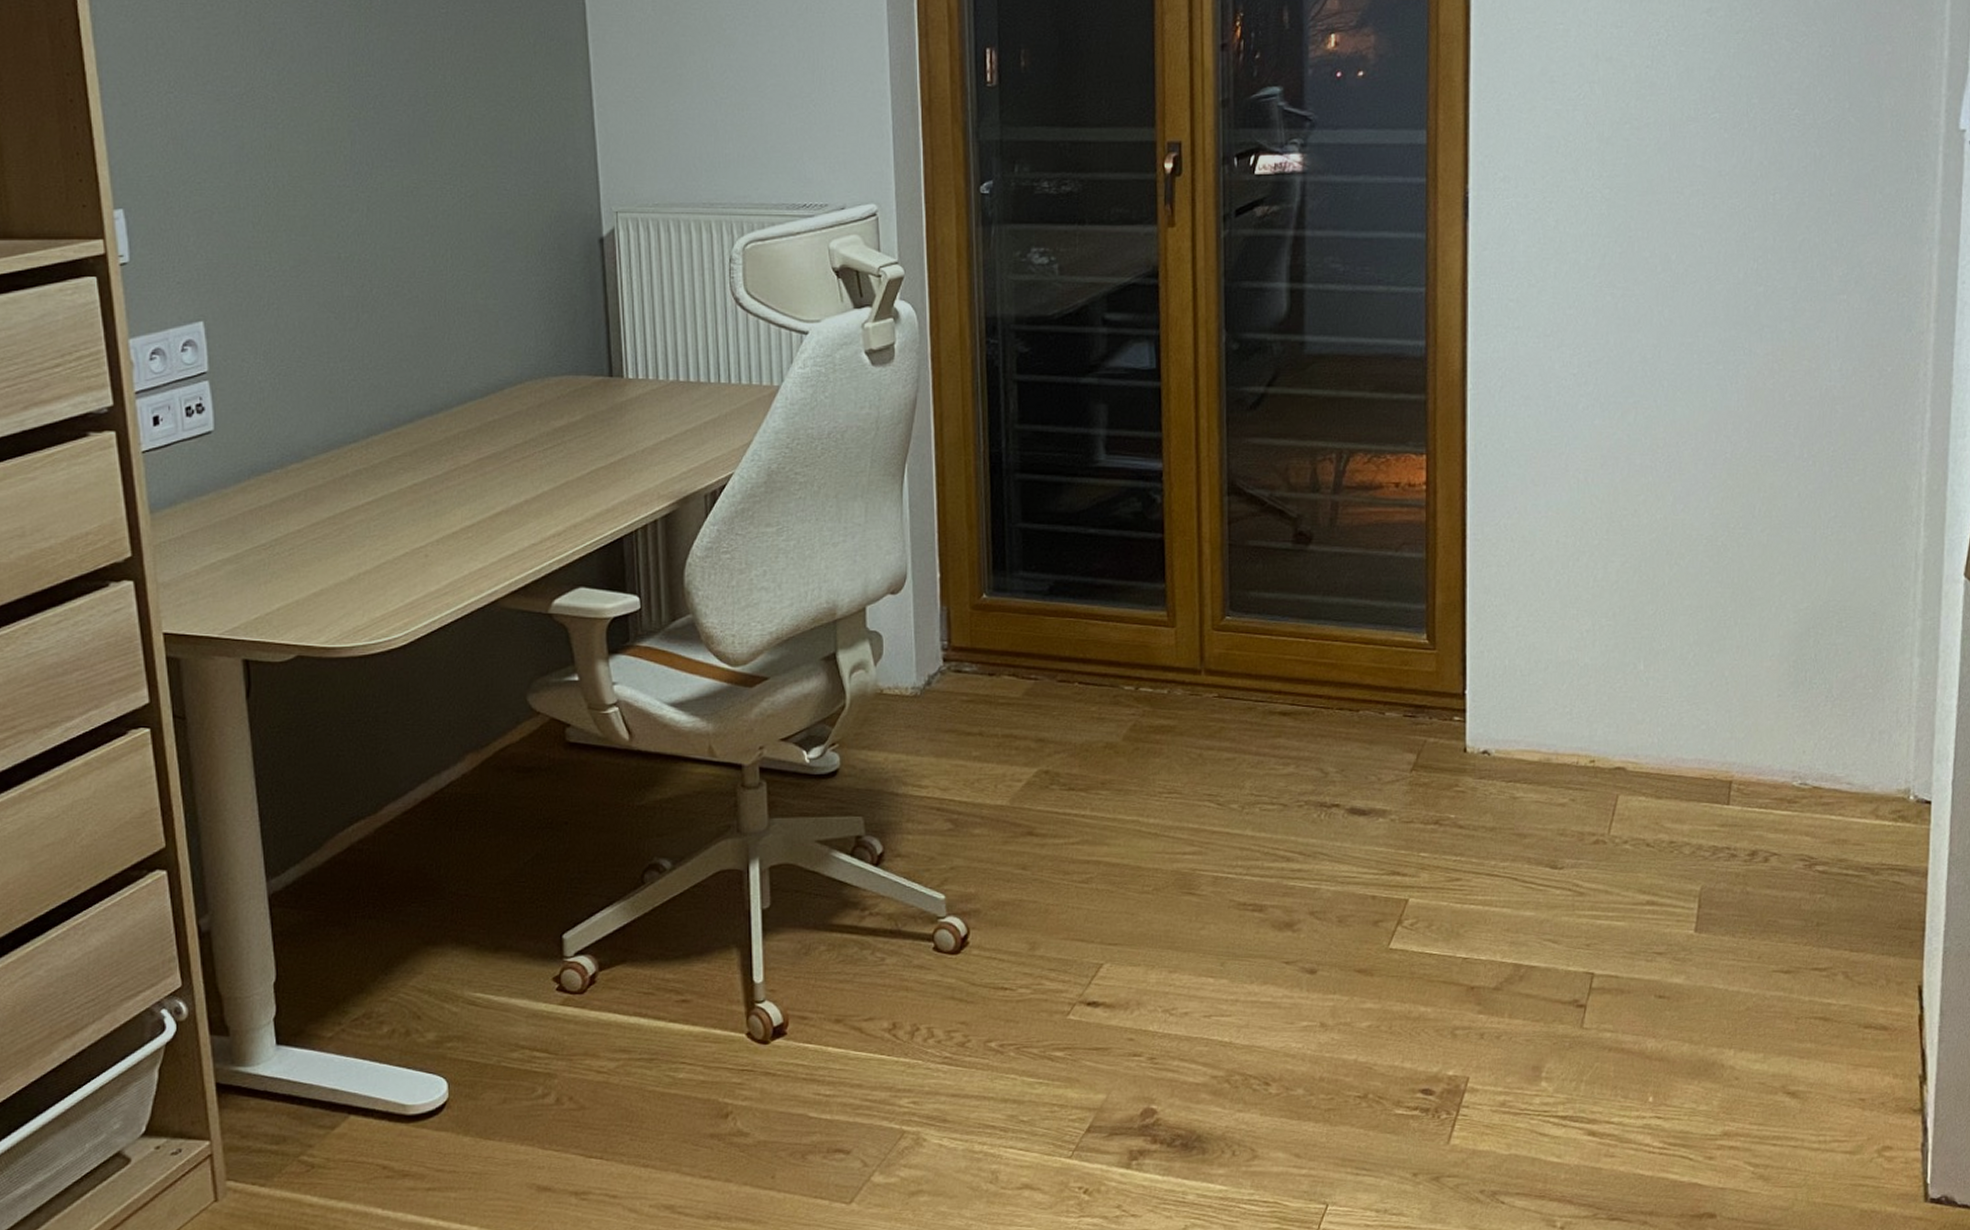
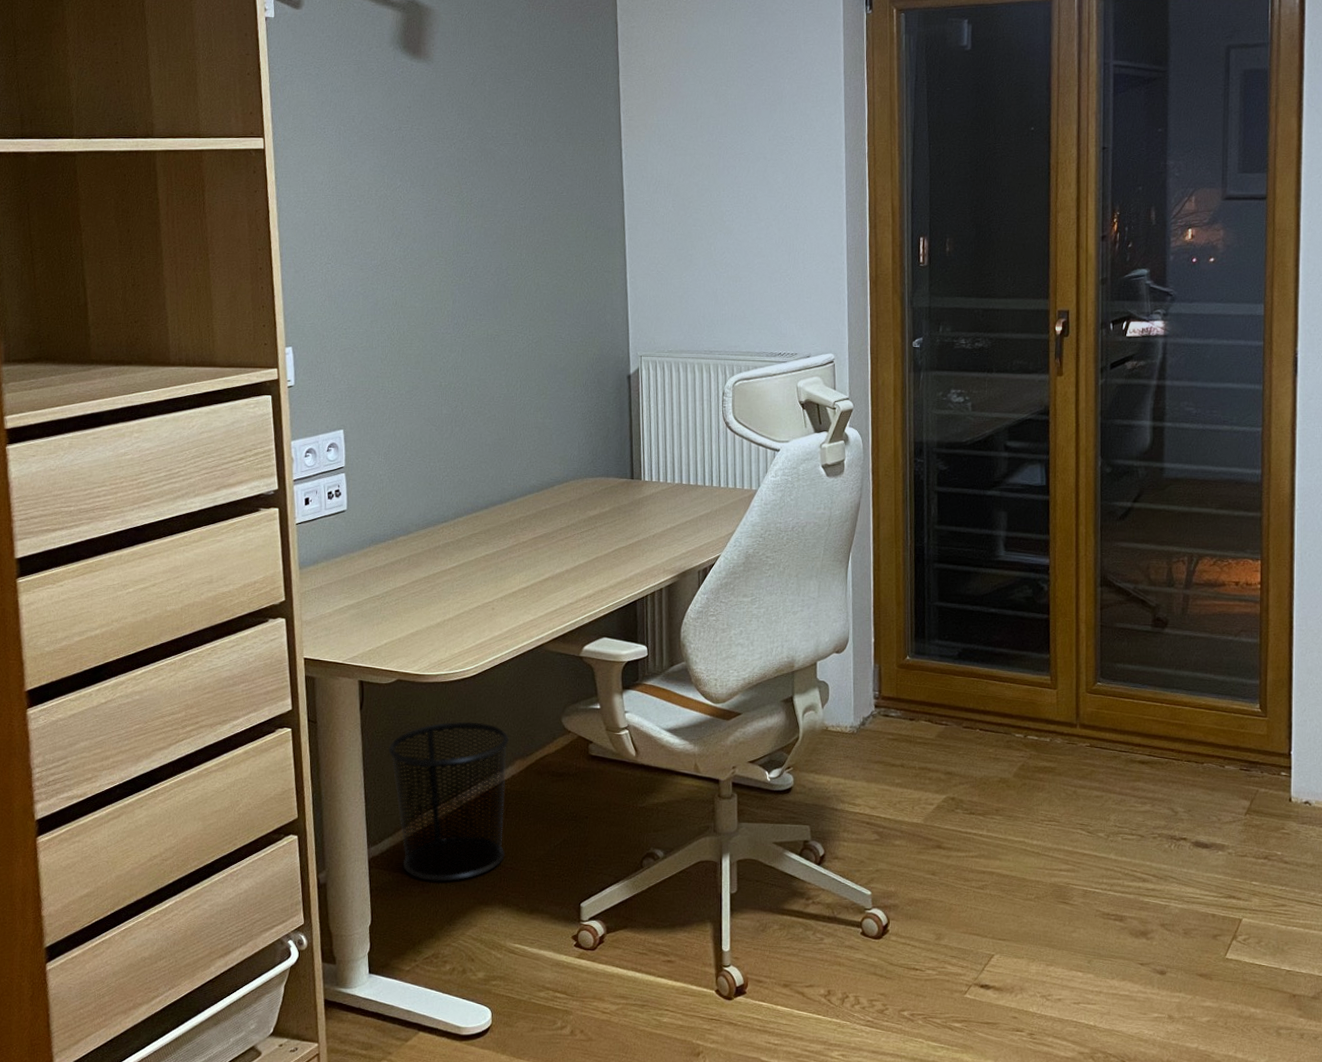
waste bin: none [288,707,458,920] -> present [388,722,510,882]

